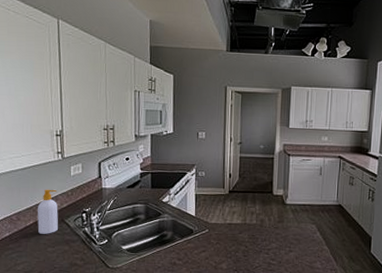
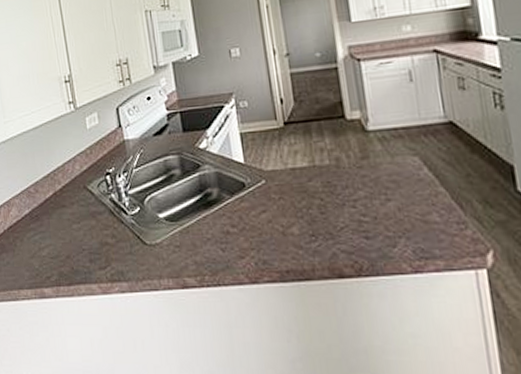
soap bottle: present [37,189,58,234] -> none [55,149,81,207]

